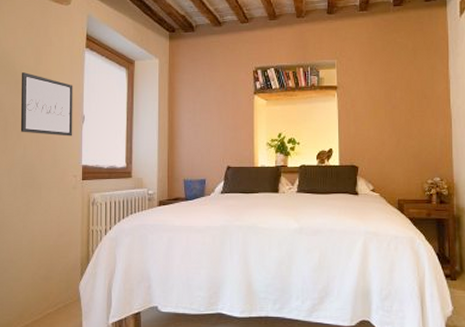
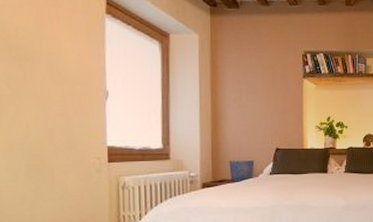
wall art: present [20,72,73,137] -> none [17,36,94,114]

